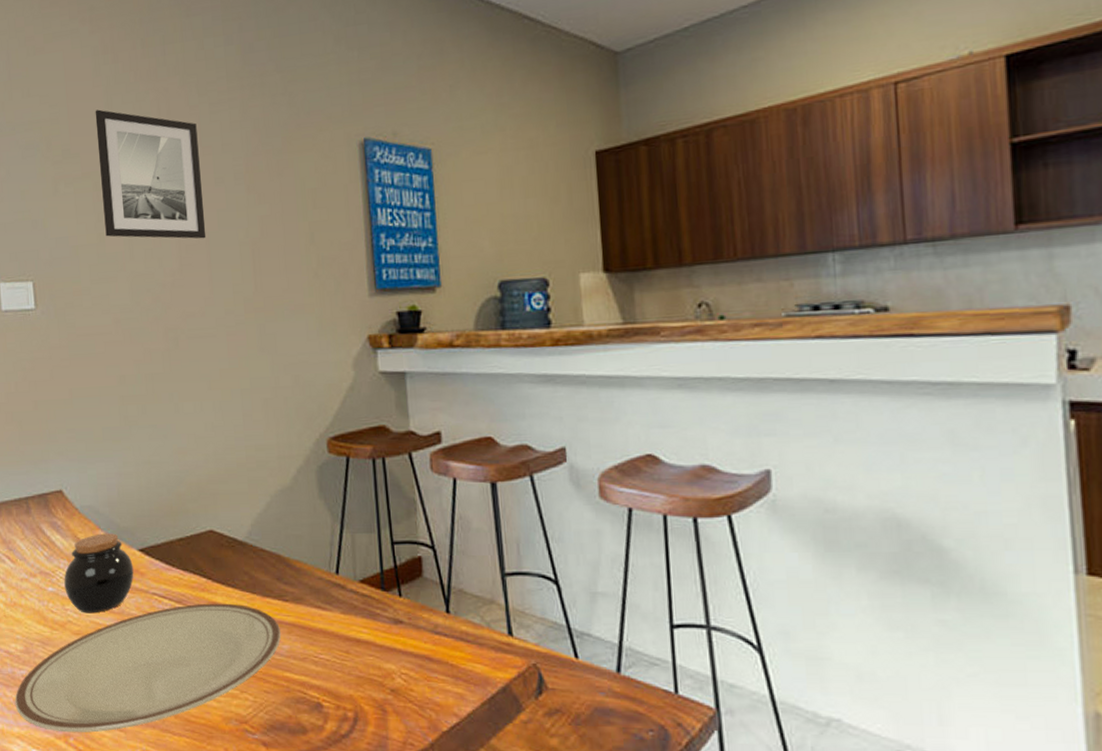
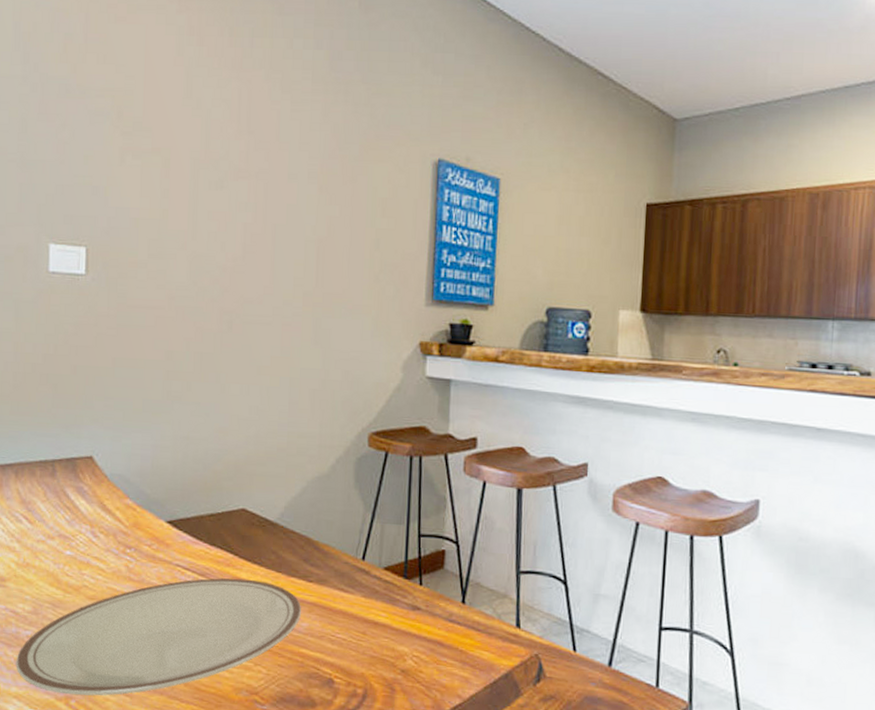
jar: present [64,533,134,614] -> none [84,502,159,580]
wall art: present [95,109,206,239] -> none [170,88,276,230]

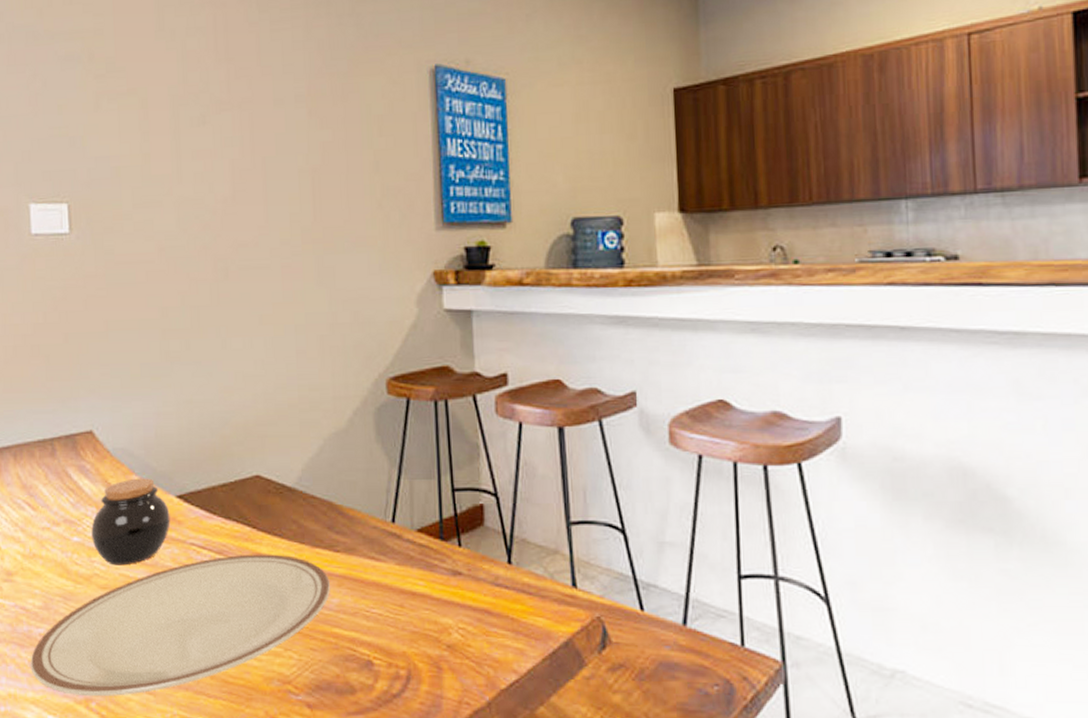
jar: none [84,502,159,580] -> present [91,478,171,566]

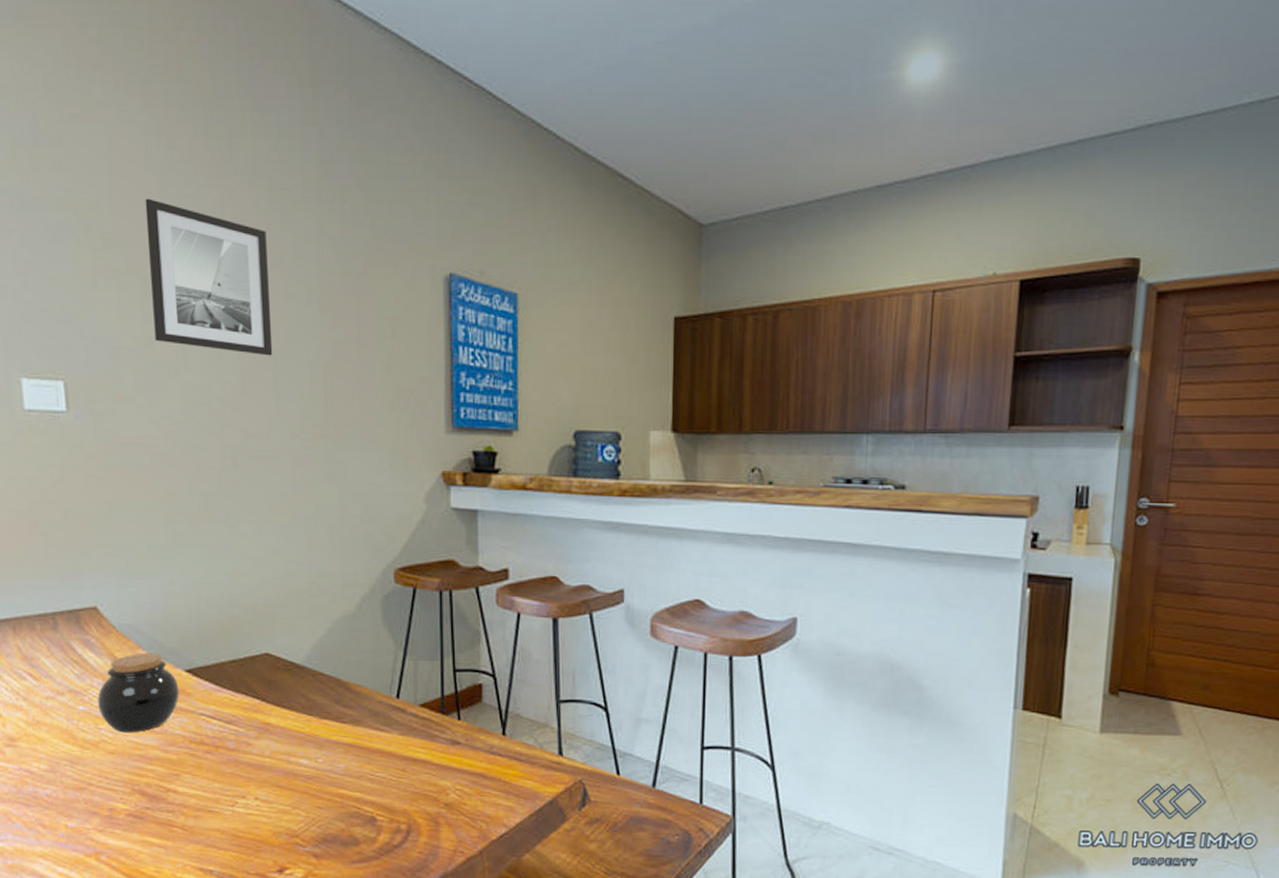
plate: present [30,554,330,697] -> none [37,724,337,851]
wall art: none [144,21,263,164] -> present [145,198,273,356]

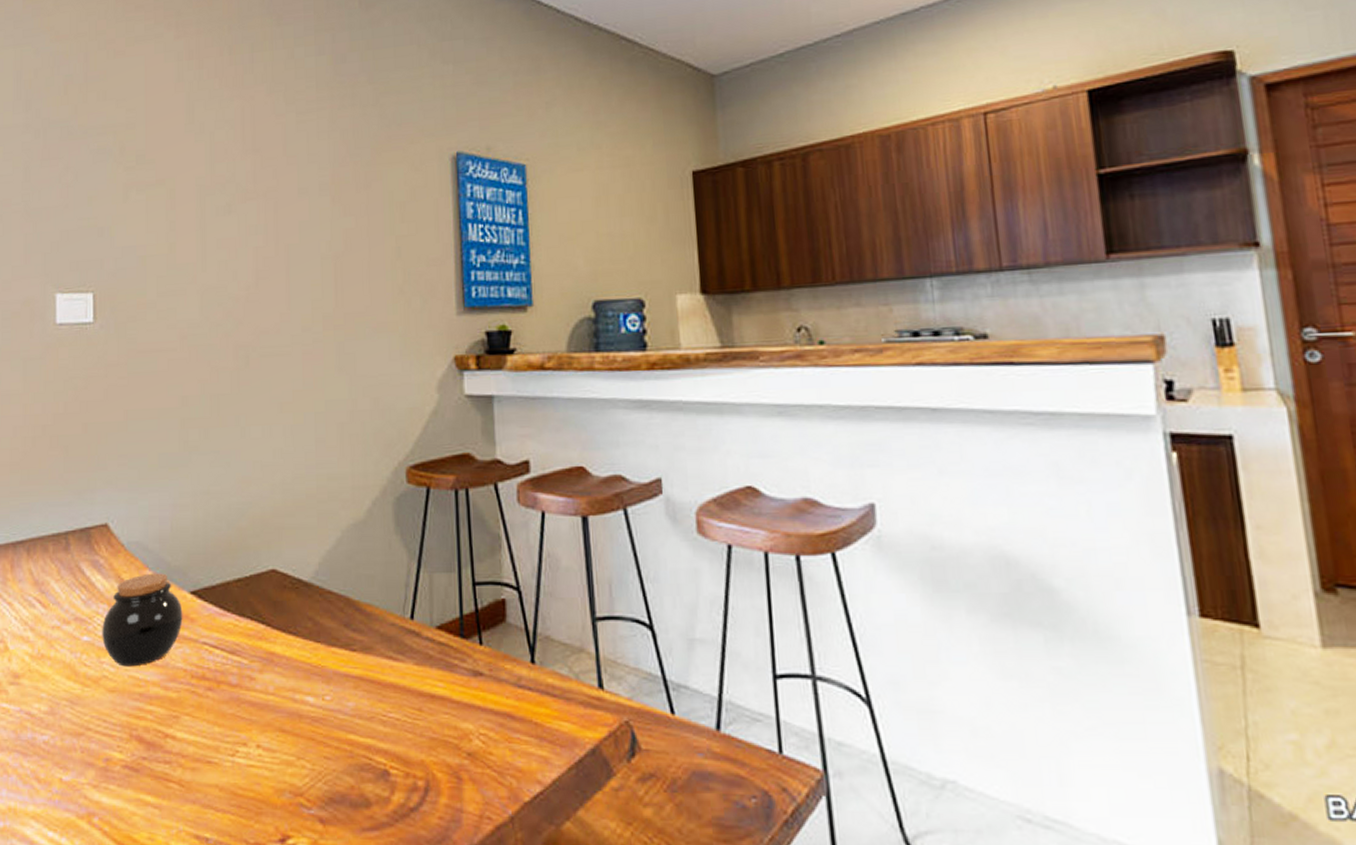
wall art: present [145,198,273,356] -> none [174,115,286,252]

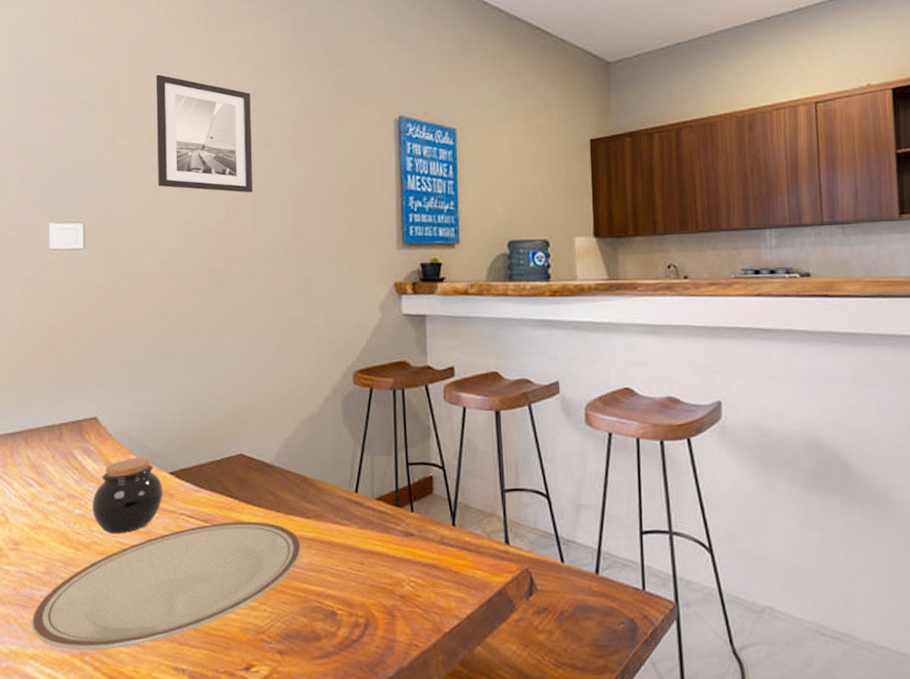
plate: none [32,653,346,811] -> present [31,521,301,651]
wall art: none [174,115,286,252] -> present [156,74,253,193]

